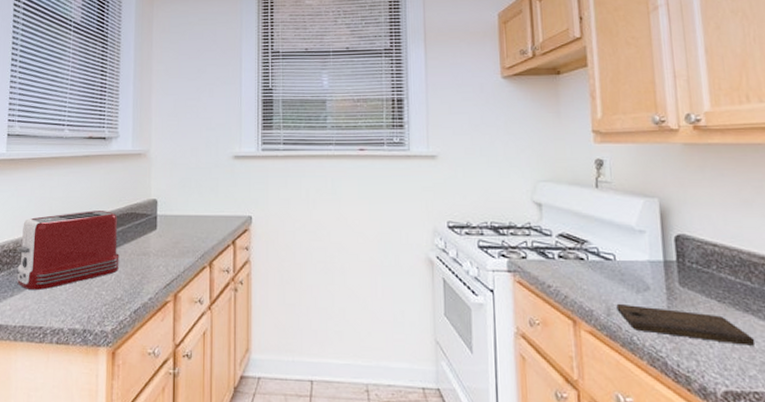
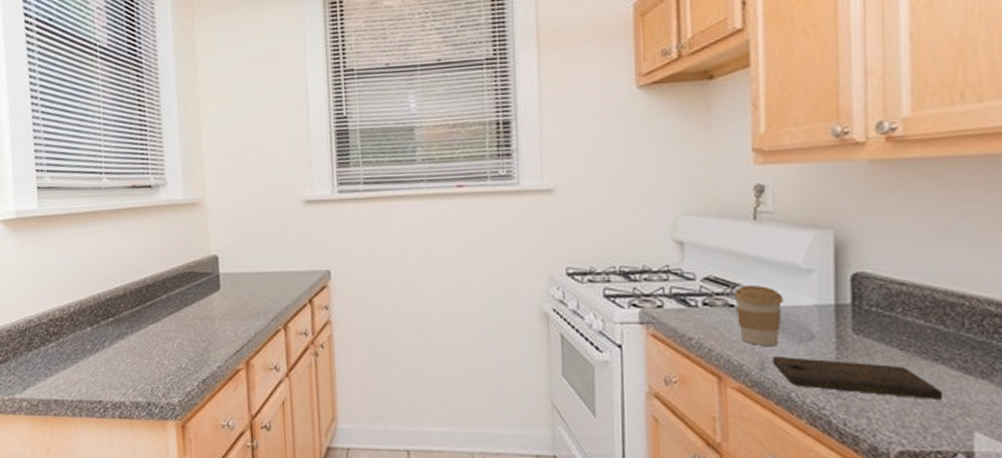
toaster: present [16,211,119,290] -> none [64,271,181,361]
coffee cup: none [583,241,623,294] -> present [734,284,784,345]

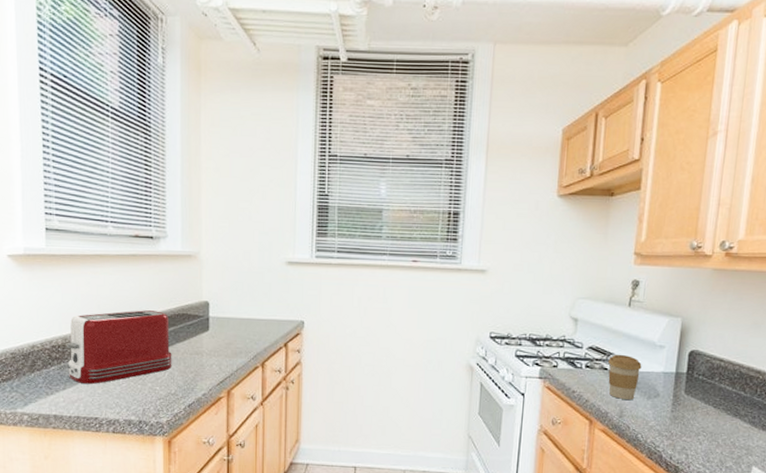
toaster: none [64,271,181,361] -> present [66,310,172,384]
cutting board: present [772,355,944,400] -> none [628,407,737,443]

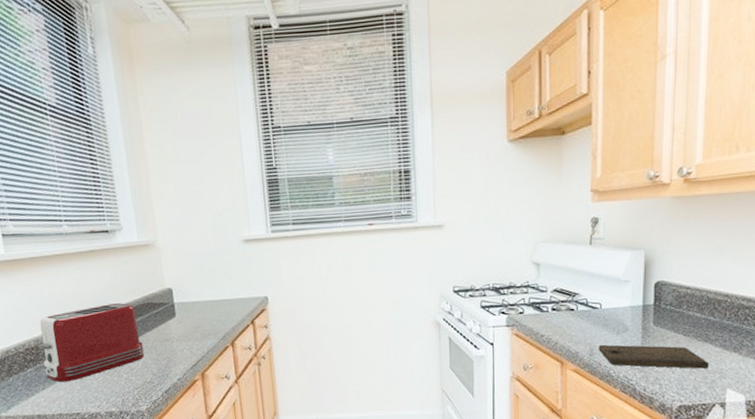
coffee cup: present [608,354,642,400] -> none [574,293,608,338]
cutting board: none [628,407,737,443] -> present [598,344,710,369]

